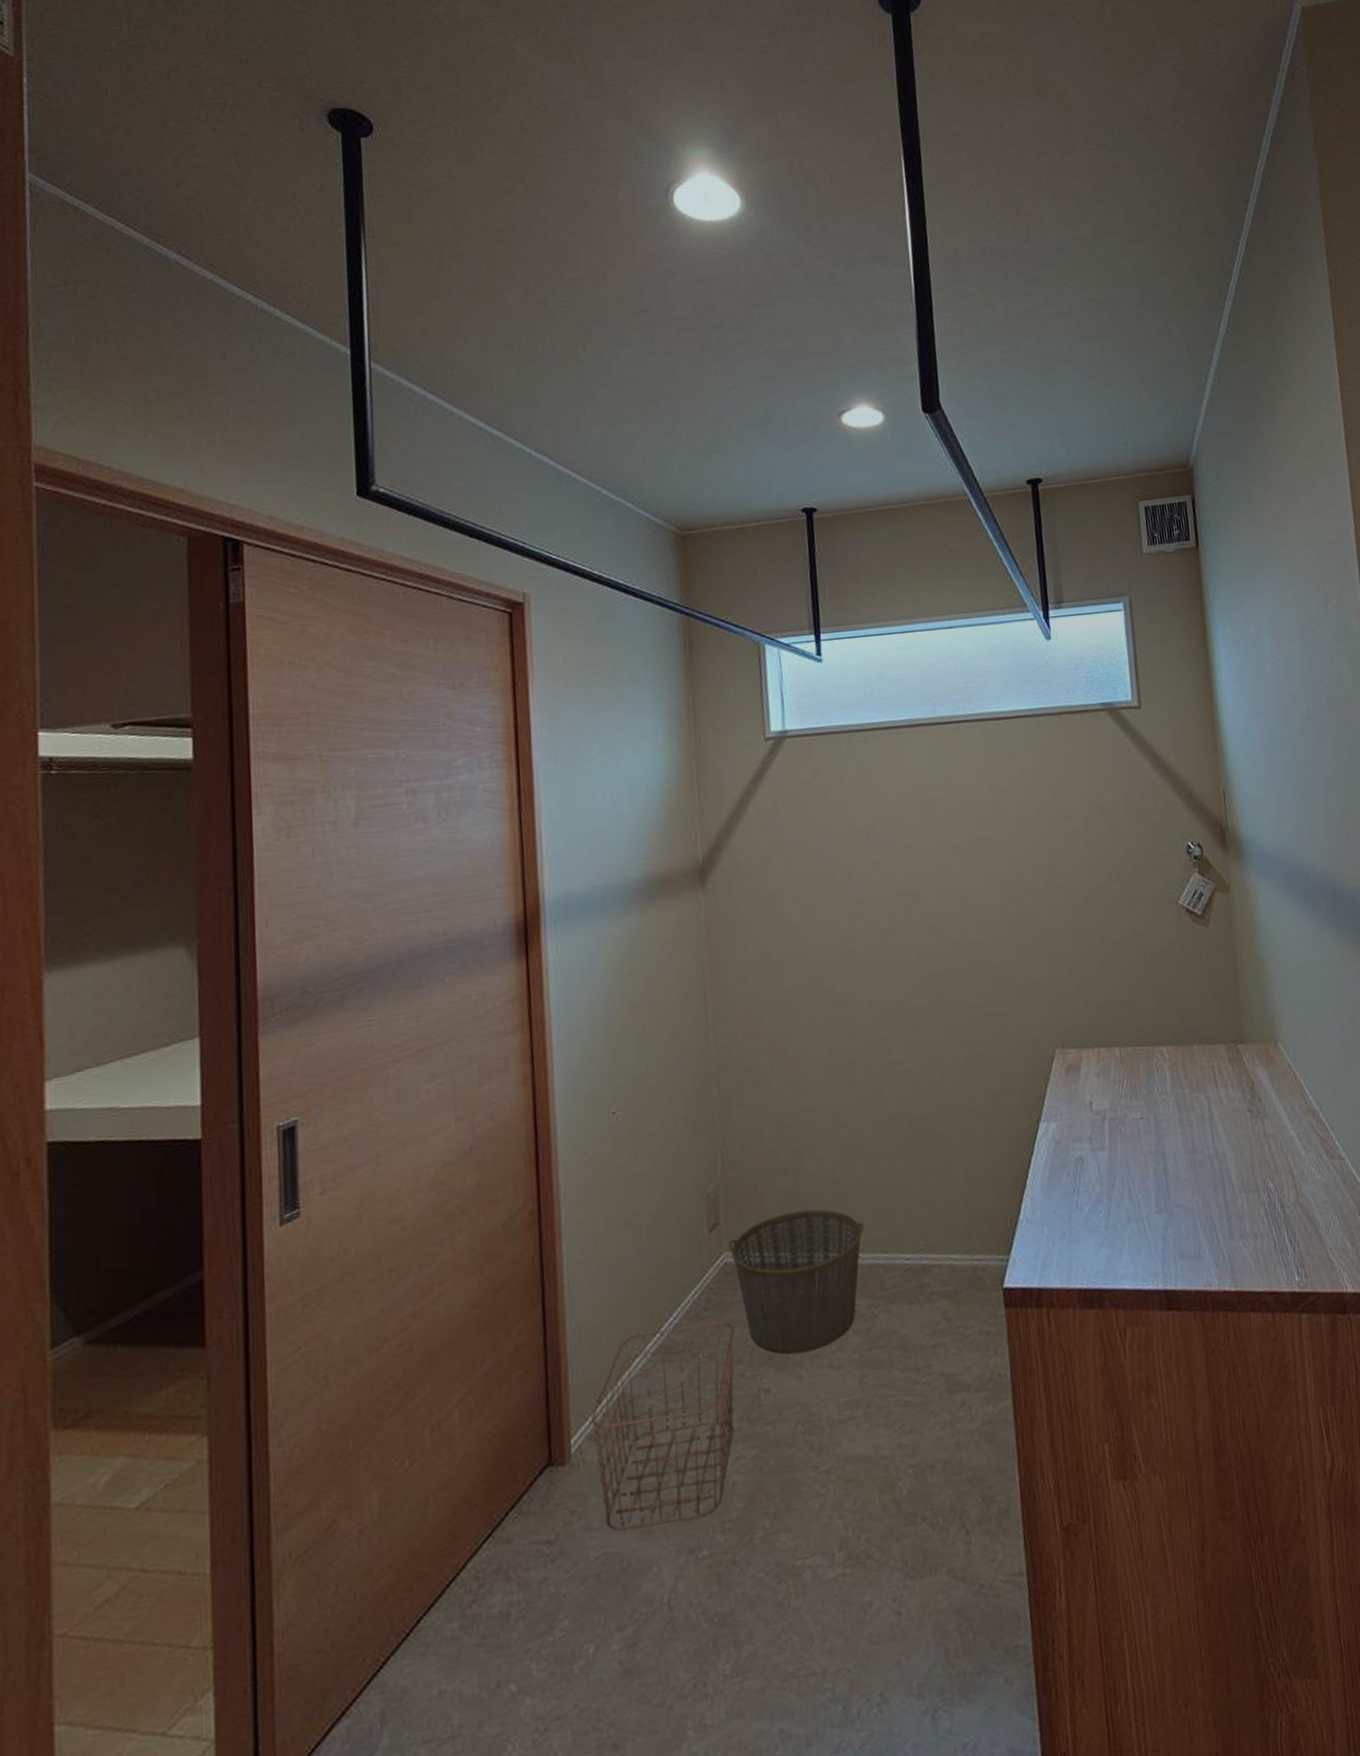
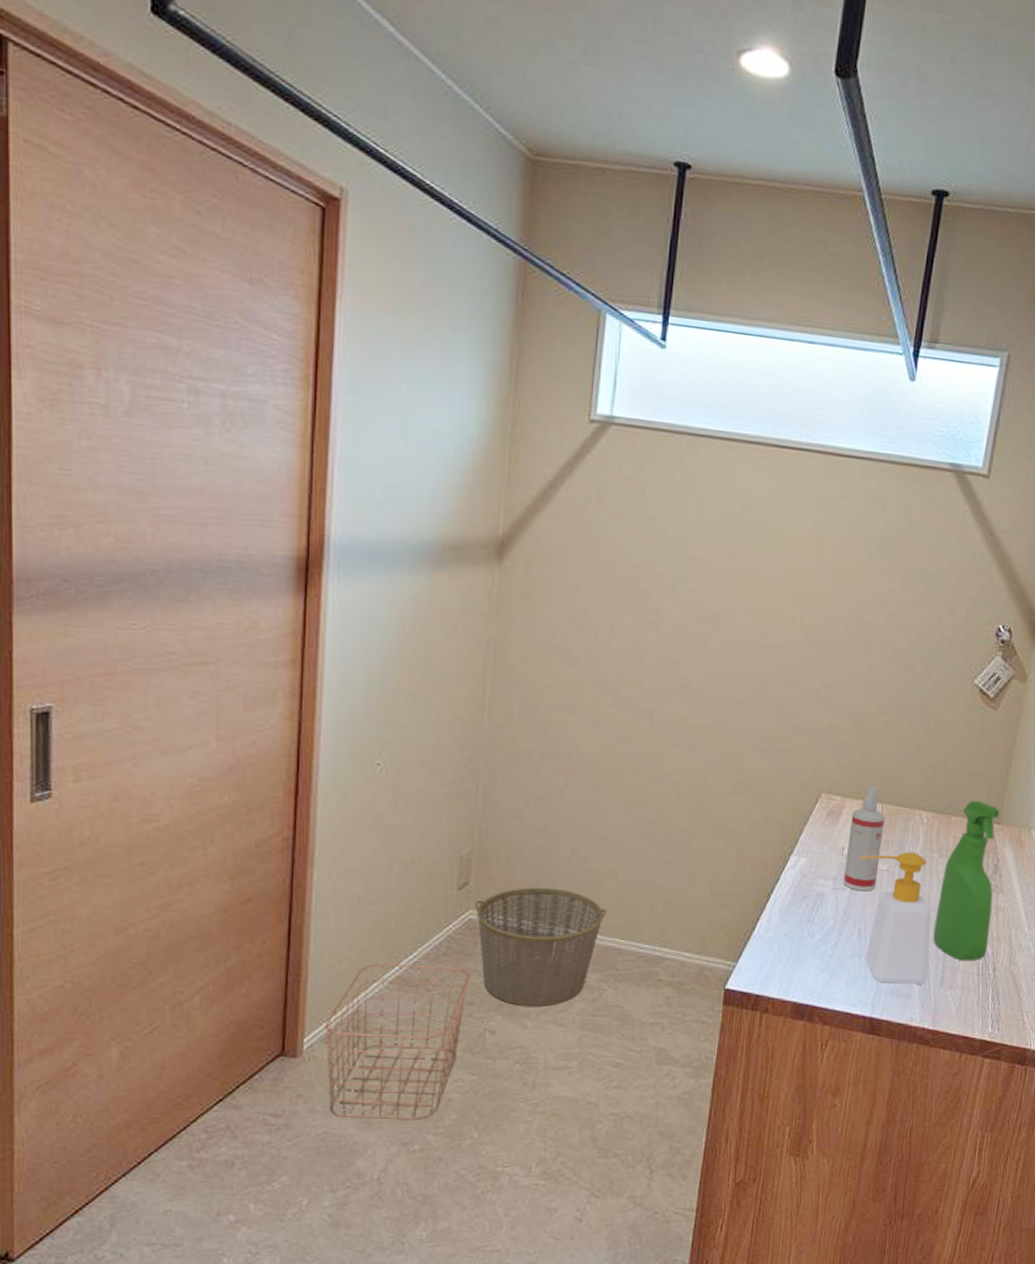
spray bottle: none [1091,1030,1134,1147] -> present [843,785,885,892]
soap bottle: none [1110,1092,1215,1246] -> present [859,852,931,984]
spray bottle: none [1199,1022,1269,1204] -> present [932,800,1001,961]

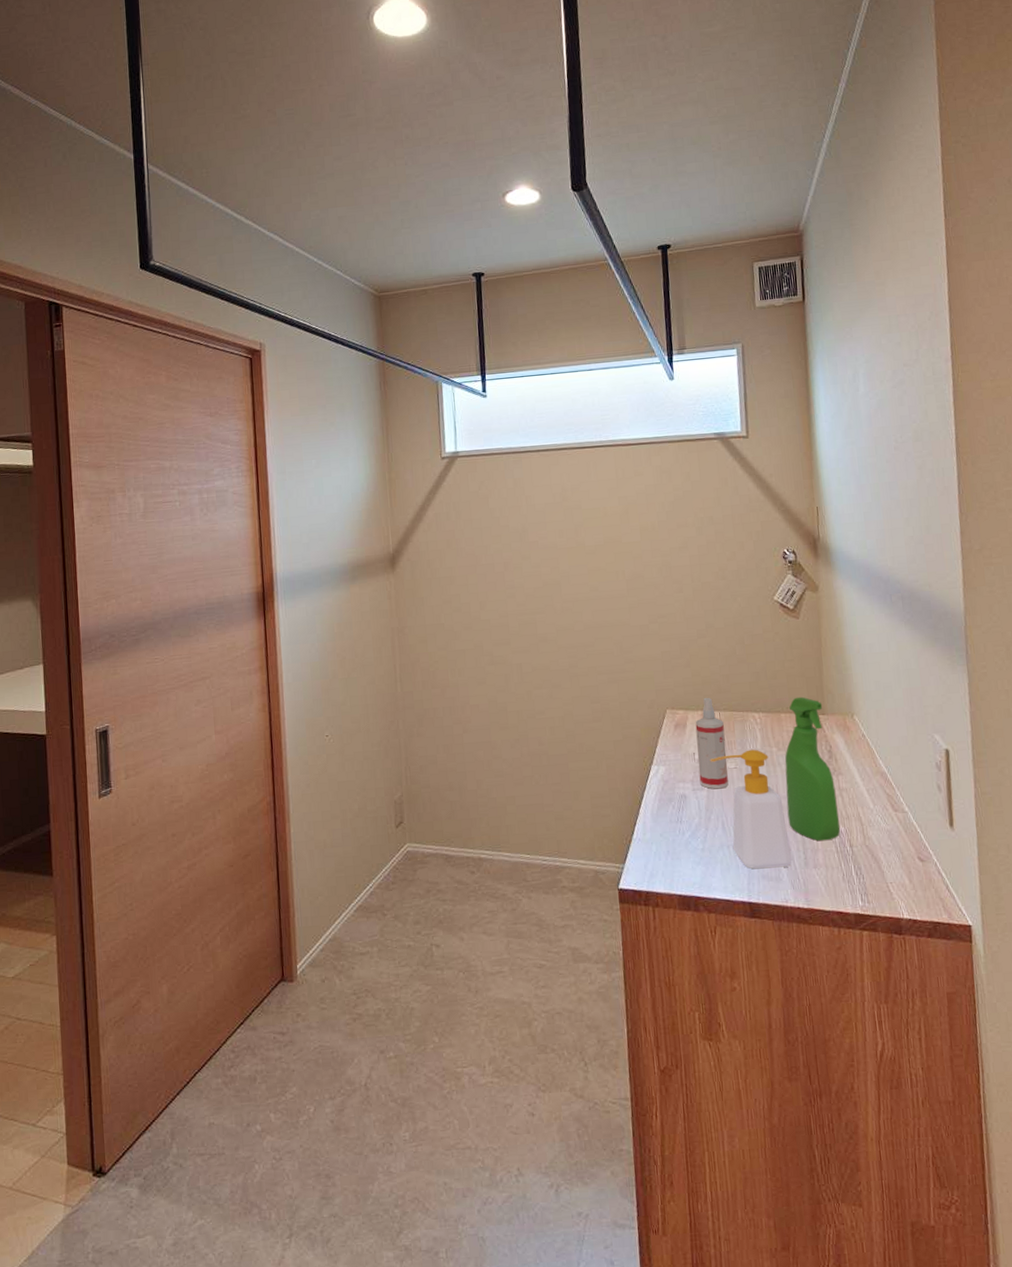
basket: present [325,963,470,1119] -> none [311,893,414,1031]
basket: present [475,887,608,1008] -> none [410,817,512,922]

